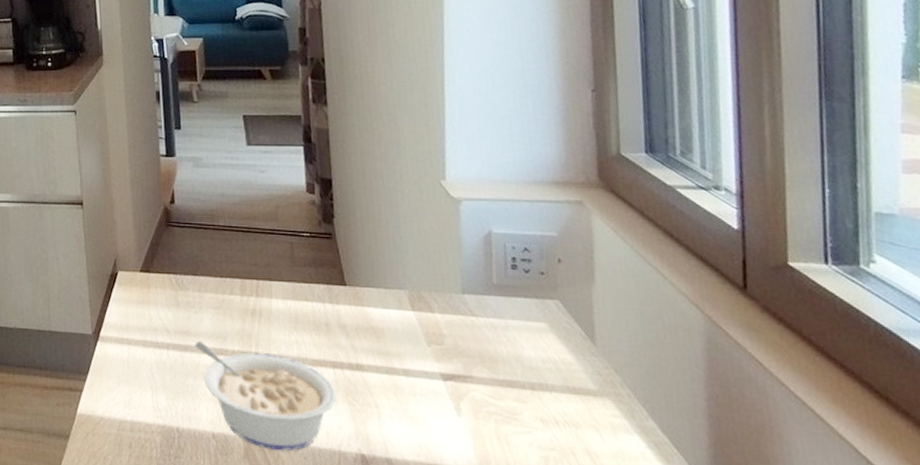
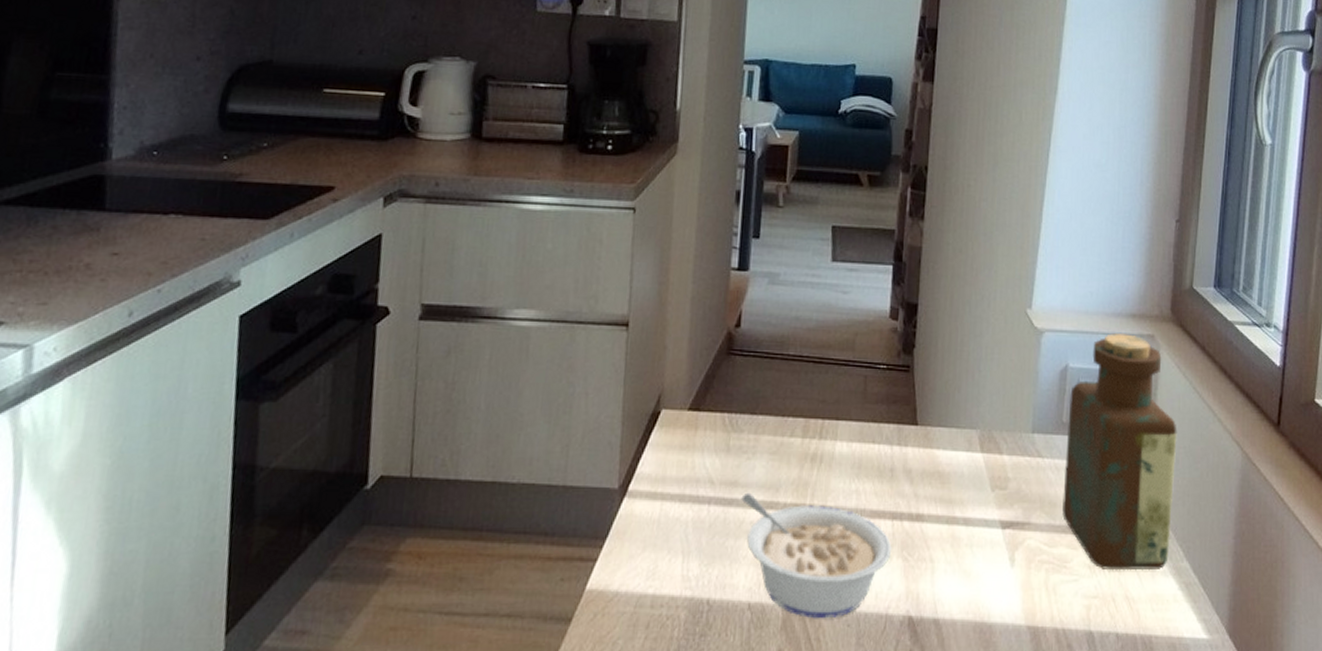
bottle: none [497,201,631,428] -> present [1062,333,1177,571]

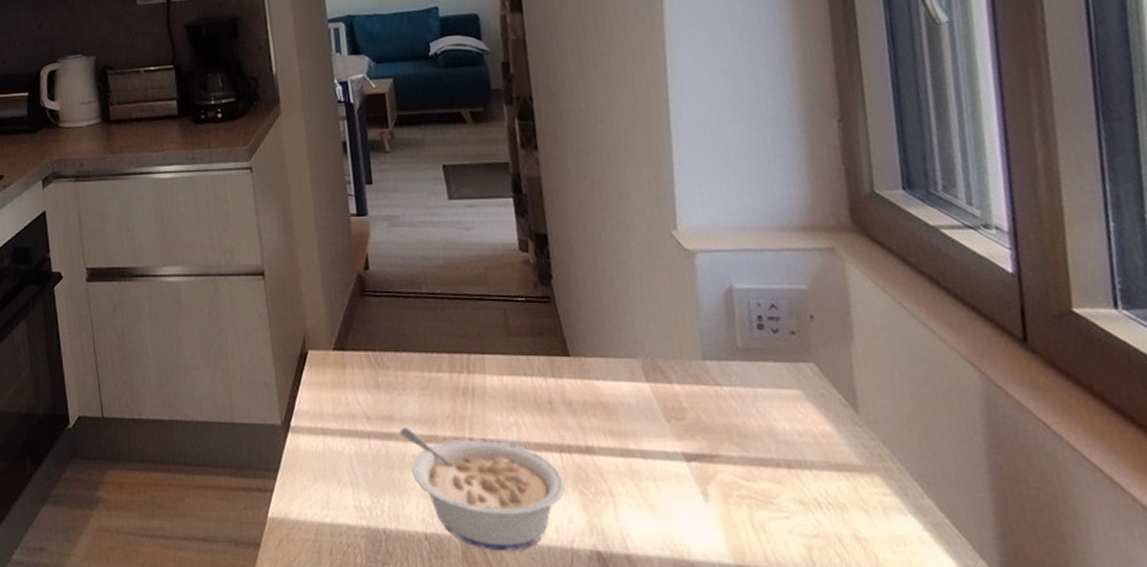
bottle: present [1062,333,1177,571] -> none [741,249,903,508]

